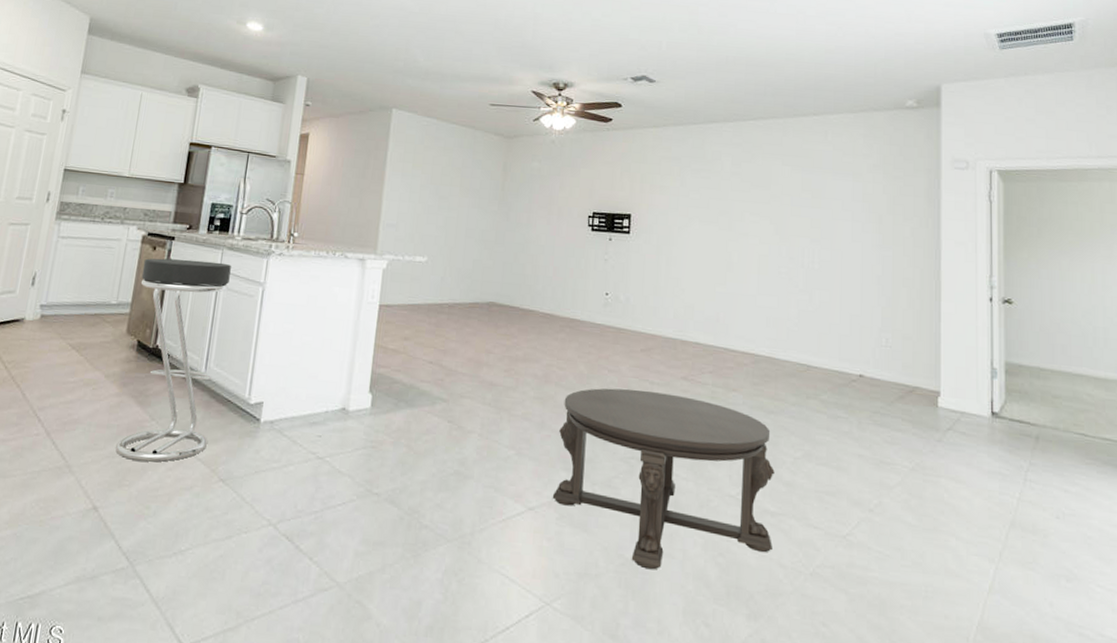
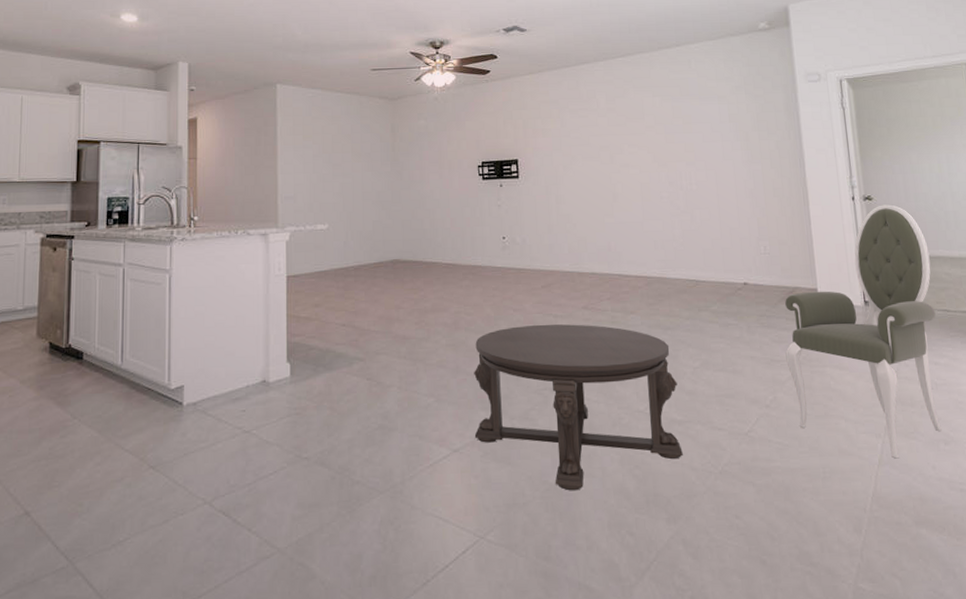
bar stool: present [116,258,231,462] -> none [41,255,135,461]
armchair: none [897,310,1071,589] -> present [785,204,942,459]

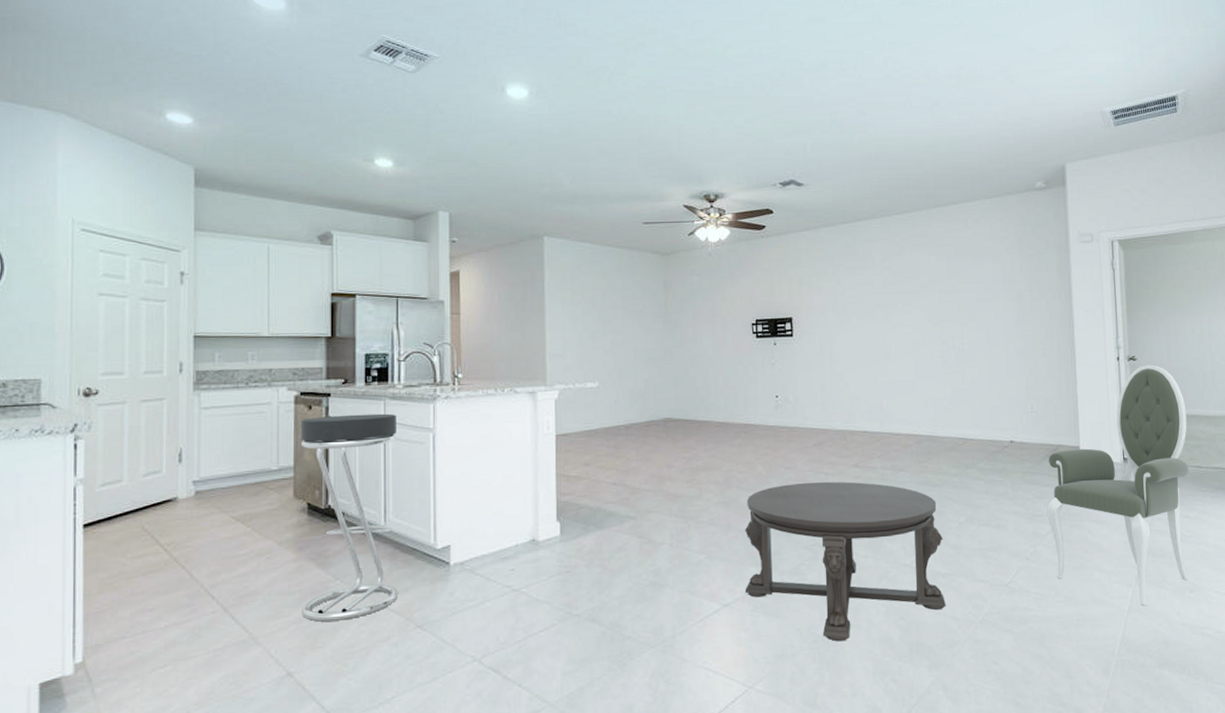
bar stool: none [41,255,135,461] -> present [300,413,398,622]

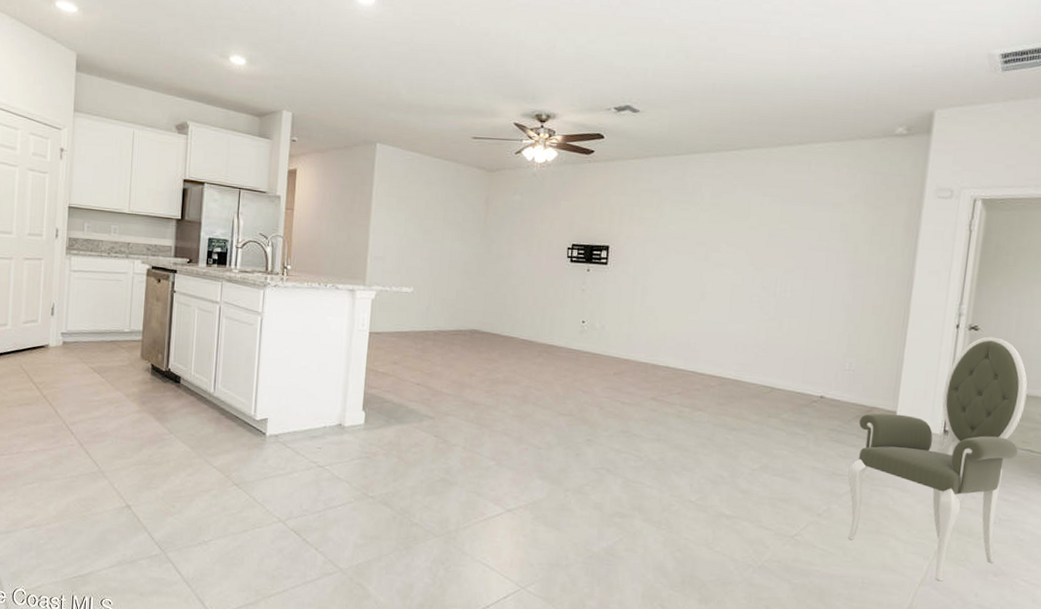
bar stool: present [300,413,398,622] -> none [141,290,231,469]
coffee table: present [744,481,946,642] -> none [528,407,733,562]

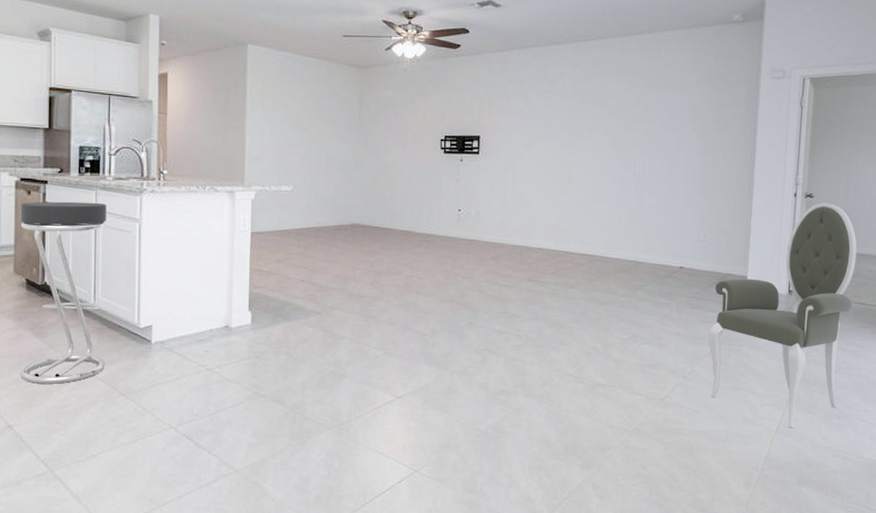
bar stool: none [141,290,231,469] -> present [20,201,106,384]

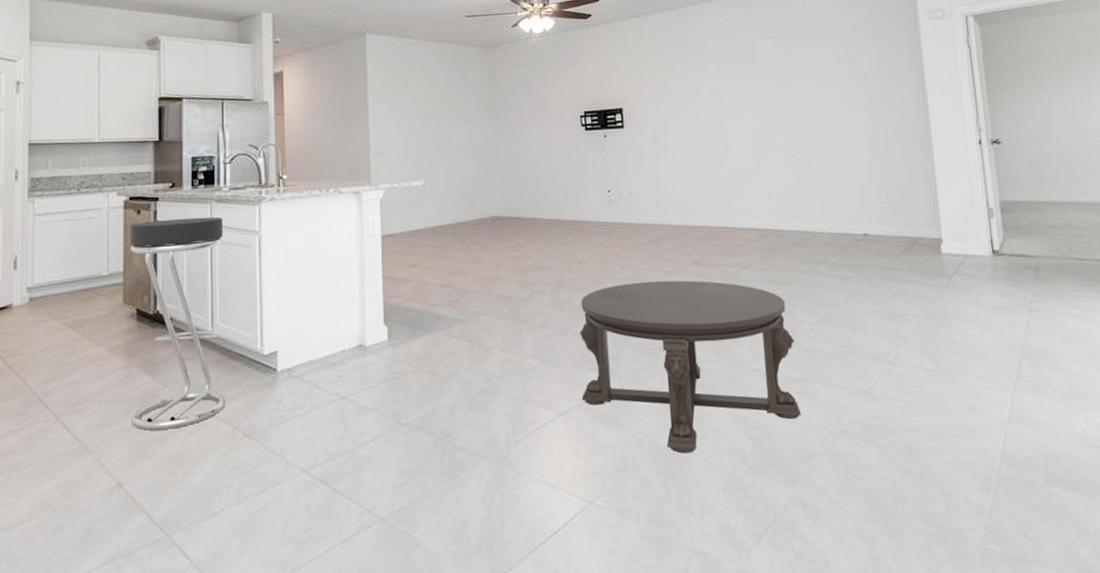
coffee table: none [416,292,606,438] -> present [580,280,801,454]
armchair: present [708,203,857,429] -> none [908,148,1075,415]

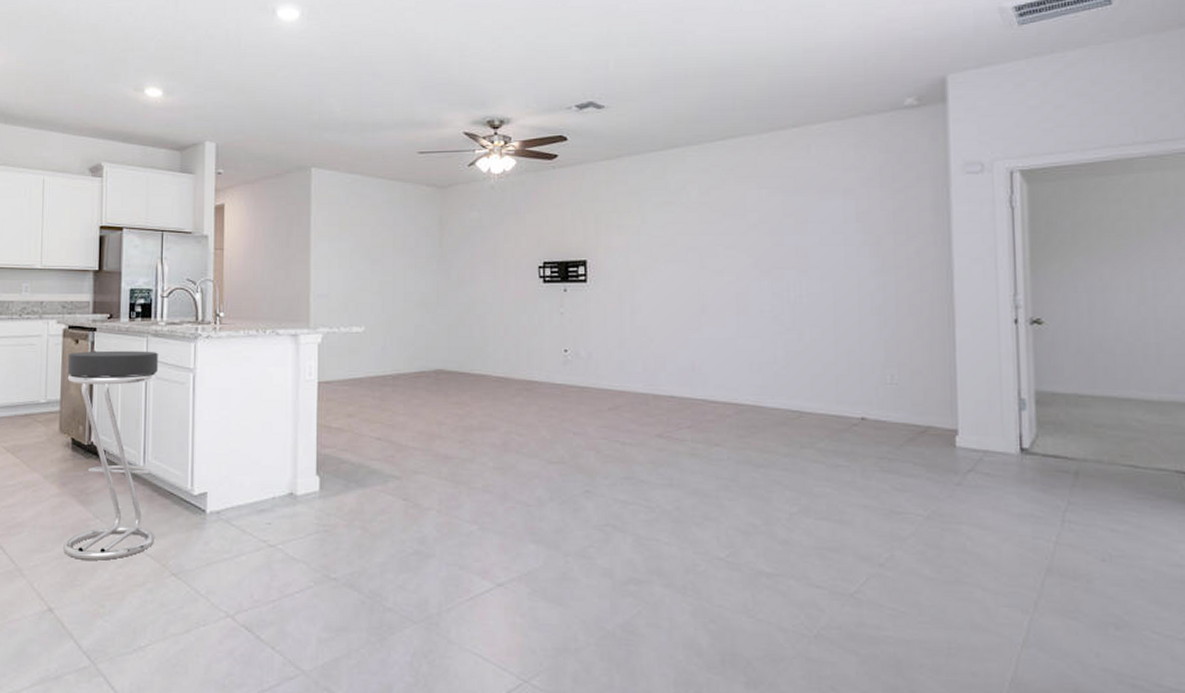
coffee table: present [580,280,801,454] -> none [522,451,770,641]

